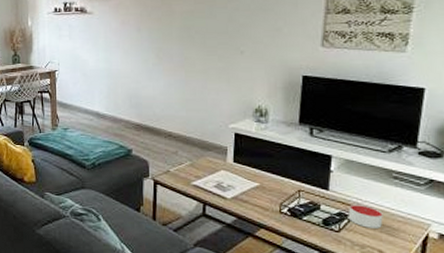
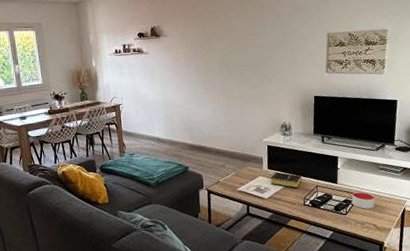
book: none [236,167,280,191] -> present [270,172,303,189]

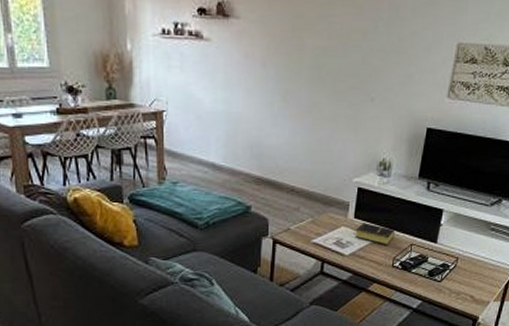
candle: present [352,191,375,209] -> none [451,254,478,277]

